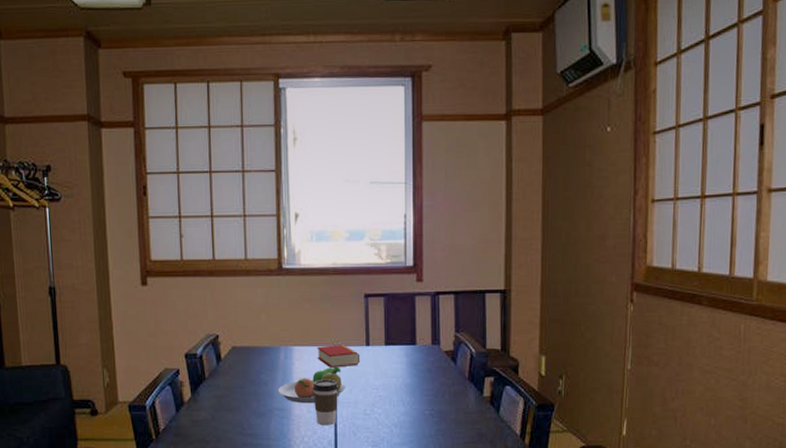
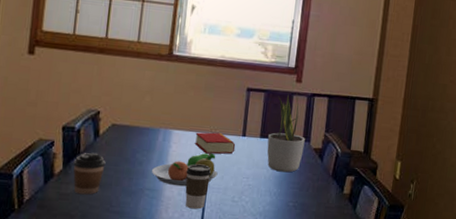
coffee cup: none [200,378,232,420] -> present [73,153,106,195]
potted plant: none [394,292,434,380] -> present [267,91,305,173]

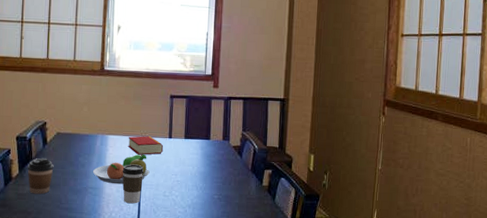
potted plant: present [267,91,305,173] -> none [191,96,225,169]

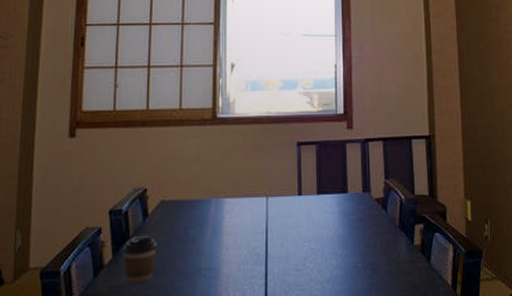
fruit bowl: present [93,154,150,185] -> none [207,218,277,261]
coffee cup: present [122,164,144,204] -> none [243,232,271,285]
book: present [128,136,164,155] -> none [248,195,293,220]

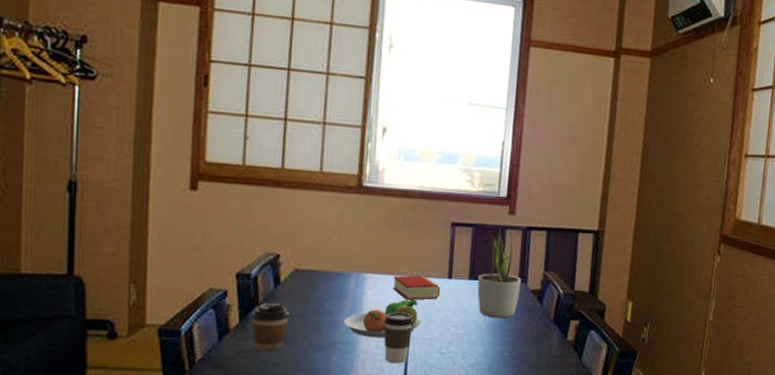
fruit bowl: none [207,218,277,261] -> present [344,299,421,339]
coffee cup: none [243,232,271,285] -> present [384,312,414,364]
book: none [248,195,293,220] -> present [392,275,441,300]
potted plant: none [326,139,365,230] -> present [477,225,521,319]

